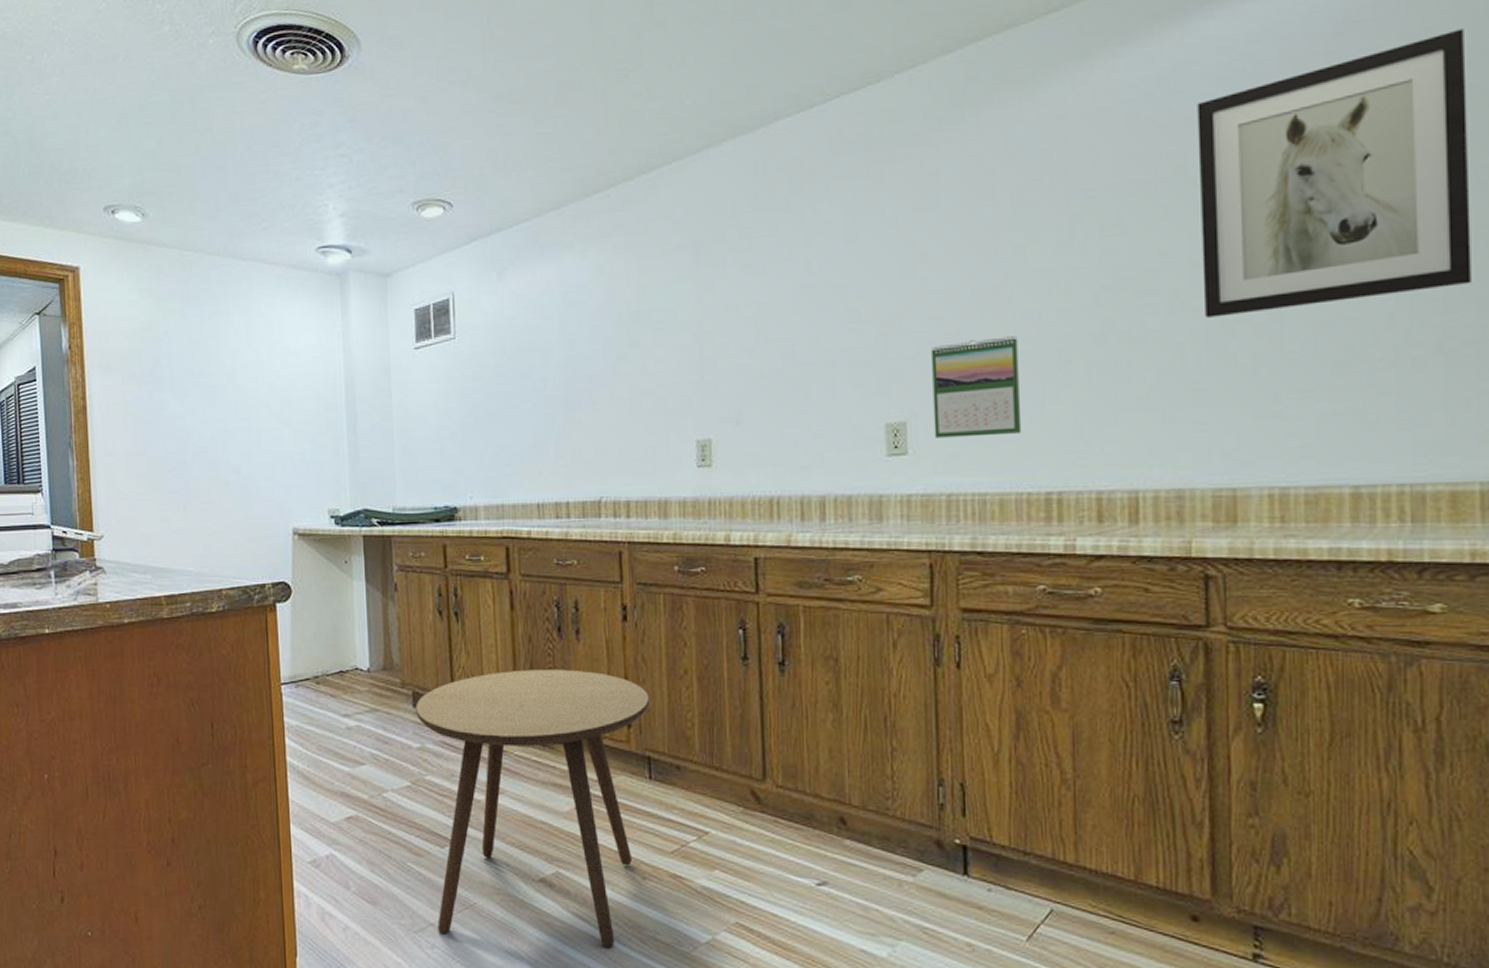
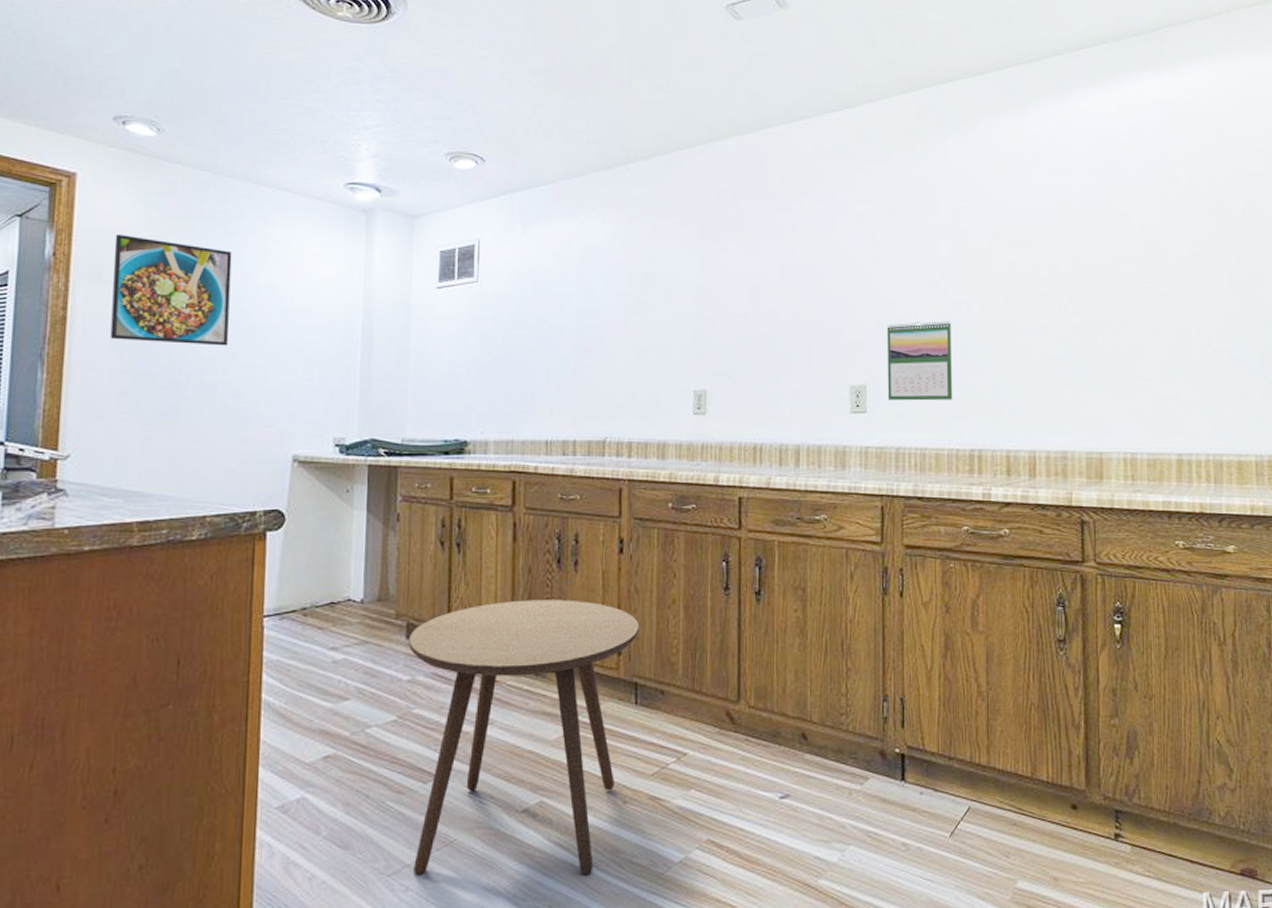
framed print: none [118,322,224,425] -> present [110,234,232,346]
wall art: present [1197,28,1471,318] -> none [1076,130,1247,319]

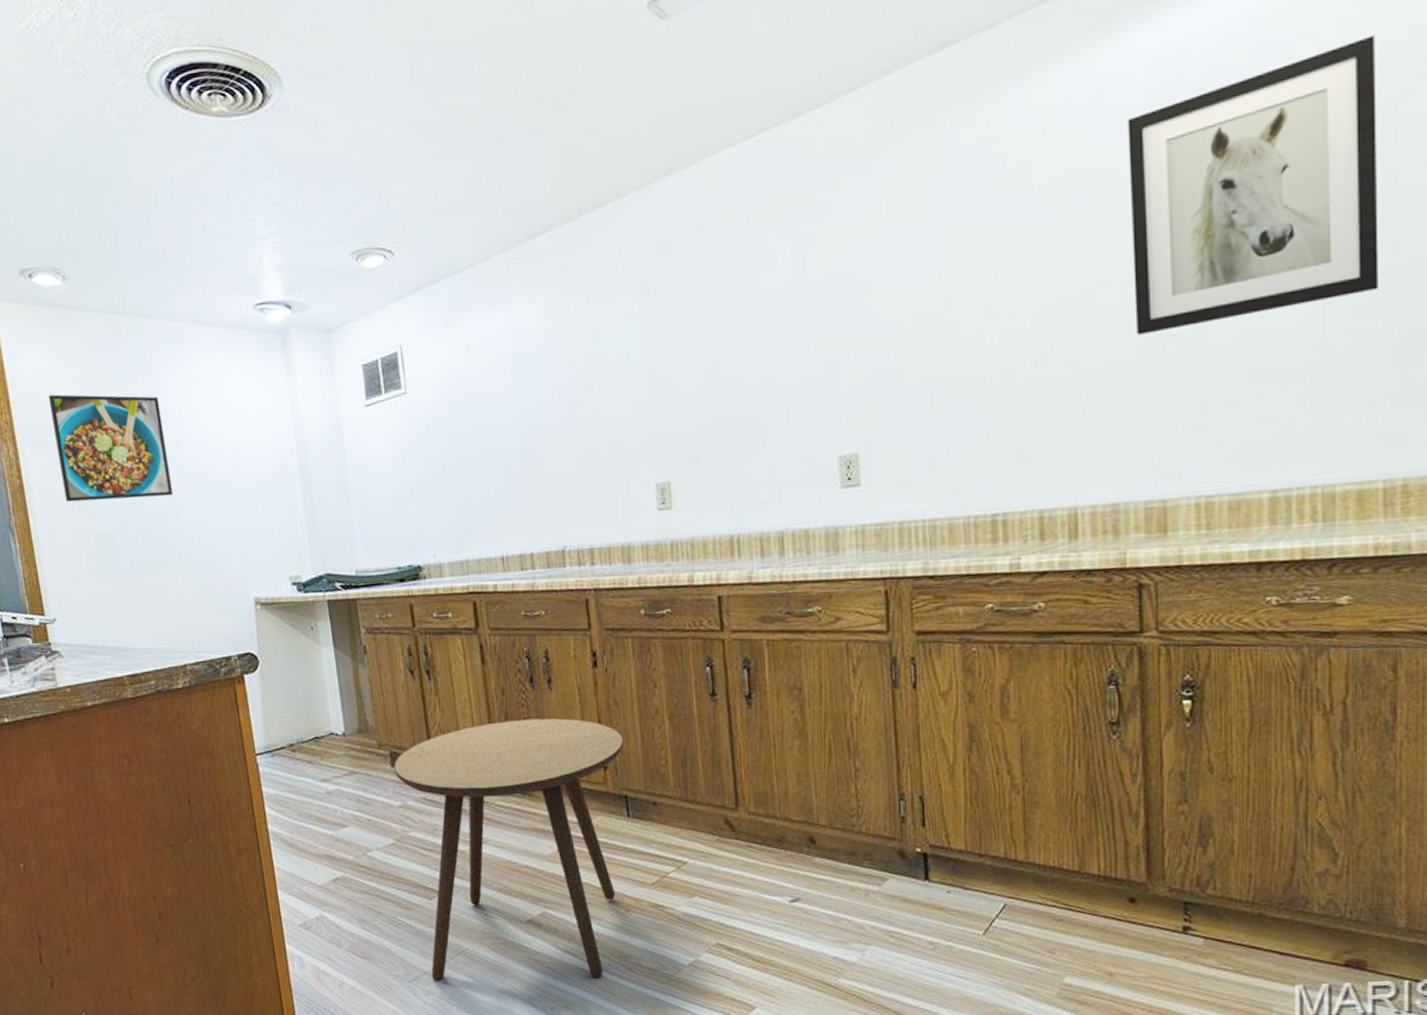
calendar: present [887,321,953,401] -> none [880,362,968,468]
wall art: none [1076,130,1247,319] -> present [1127,35,1378,335]

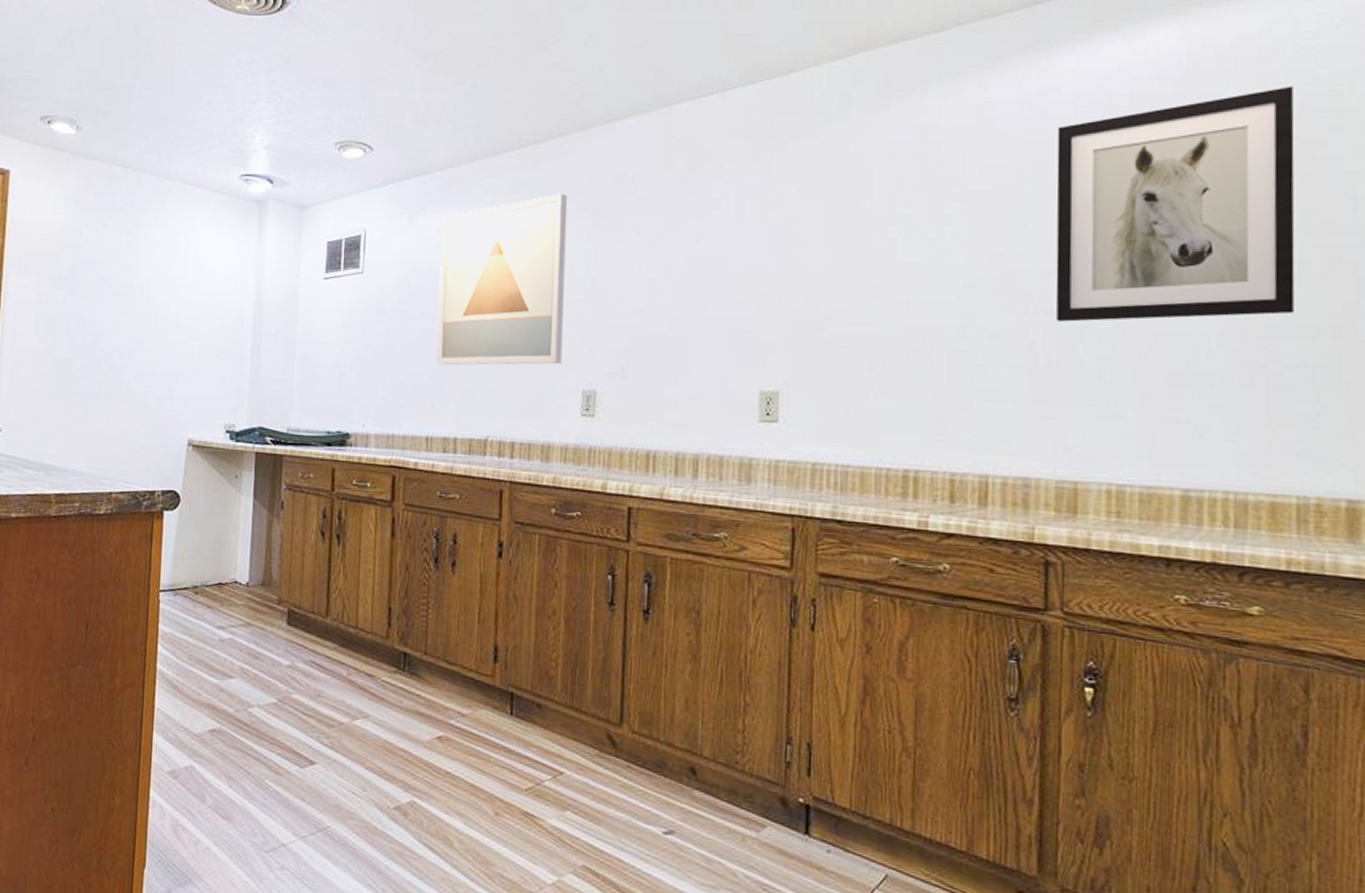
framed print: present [48,394,173,503] -> none [35,227,139,333]
side table: present [394,718,624,981] -> none [289,596,518,883]
wall art: none [481,273,631,480] -> present [436,193,568,366]

